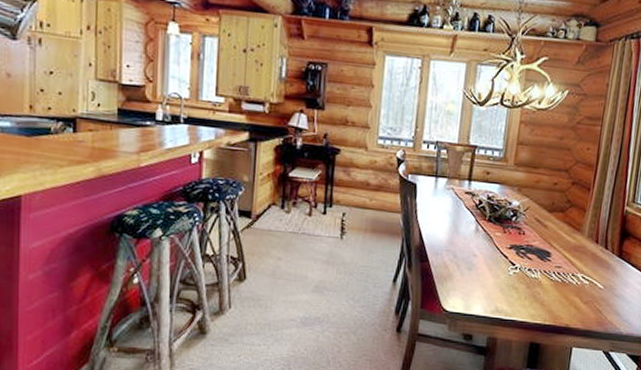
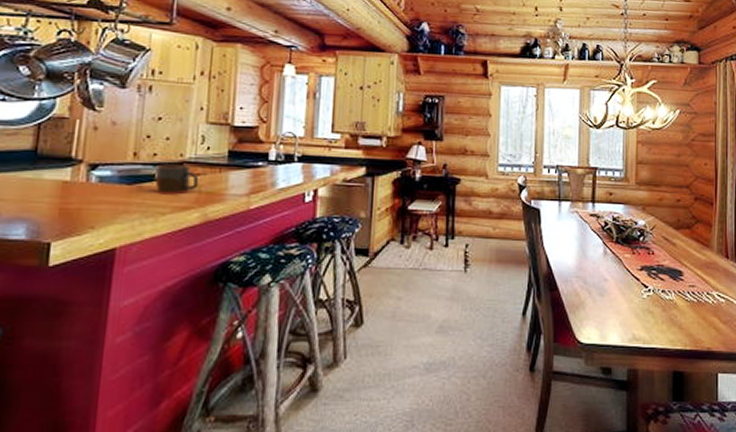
mug: none [51,118,92,149] -> present [155,164,200,195]

